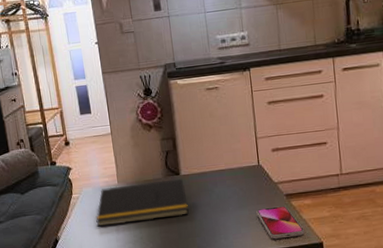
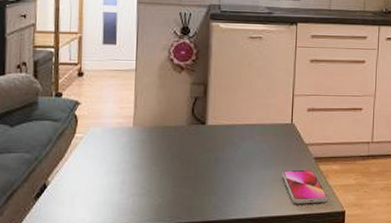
notepad: present [96,178,189,227] -> none [99,128,210,174]

